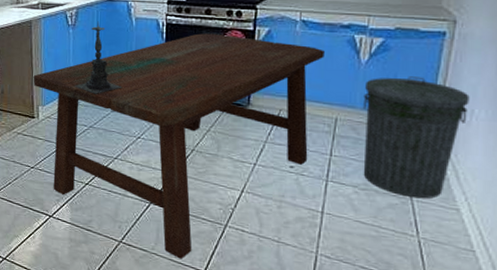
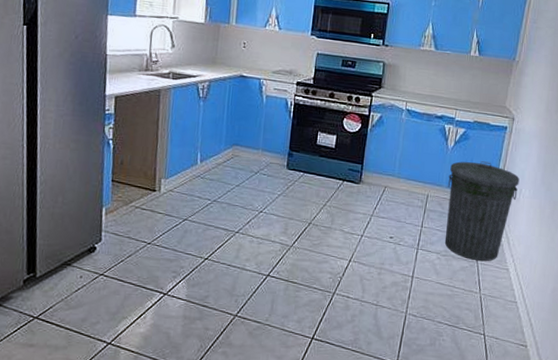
dining table: present [33,33,325,259] -> none [157,114,422,328]
candle holder: present [74,21,123,94] -> none [200,96,249,168]

